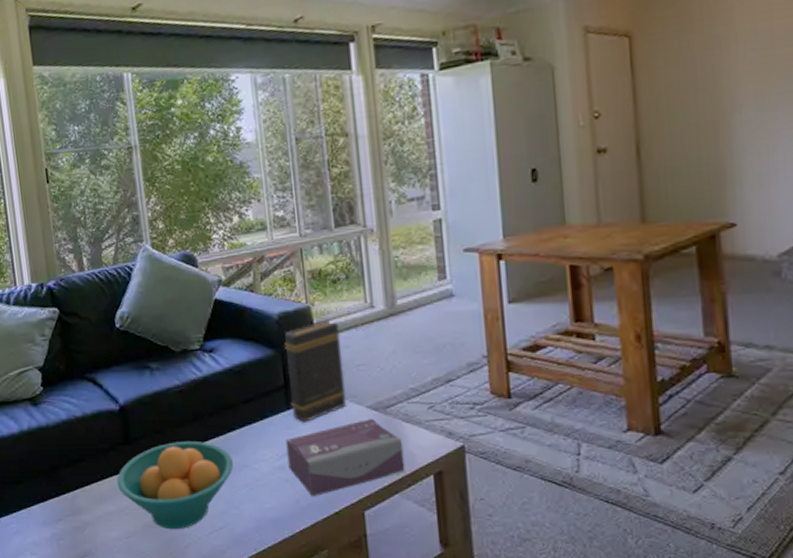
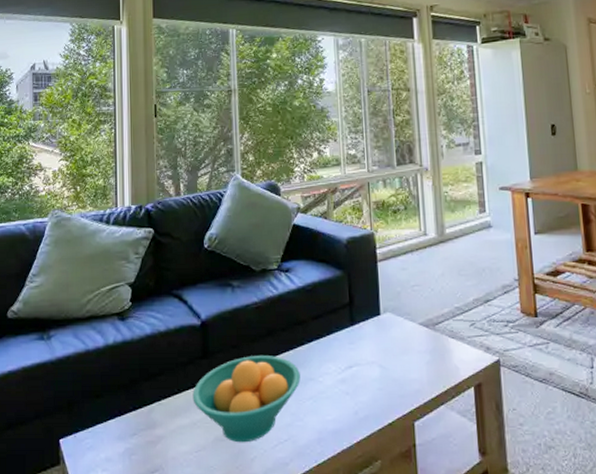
book: present [284,319,347,422] -> none [351,244,402,338]
tissue box: present [285,419,405,497] -> none [348,335,450,409]

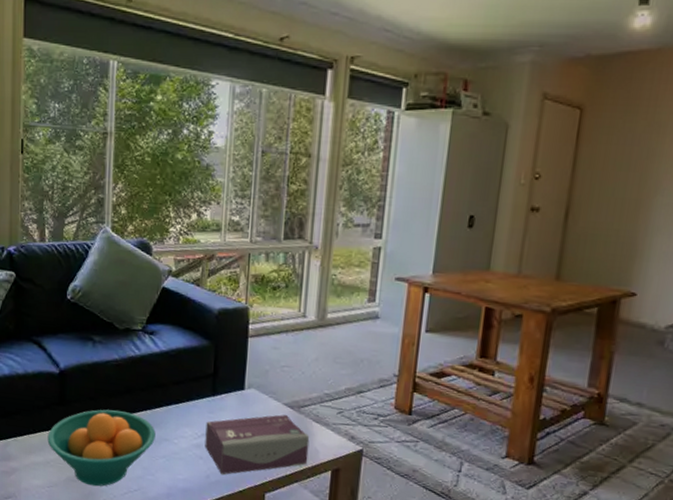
tissue box: none [348,335,450,409] -> present [205,414,310,475]

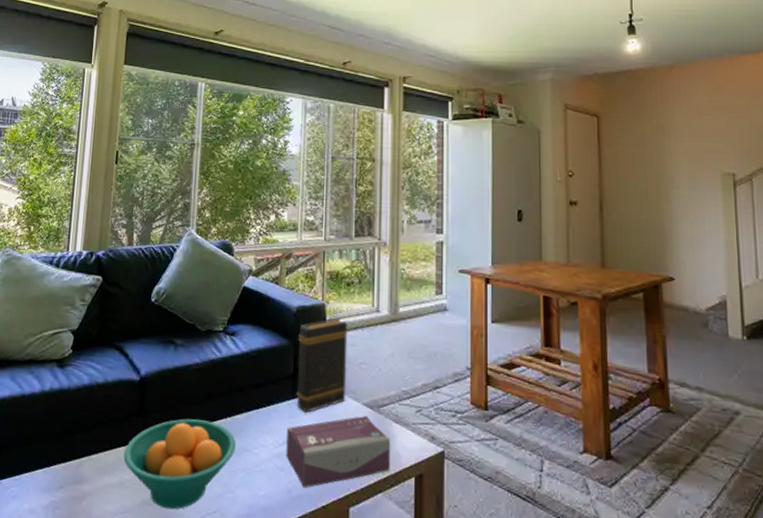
book: none [216,321,272,410] -> present [296,317,348,413]

